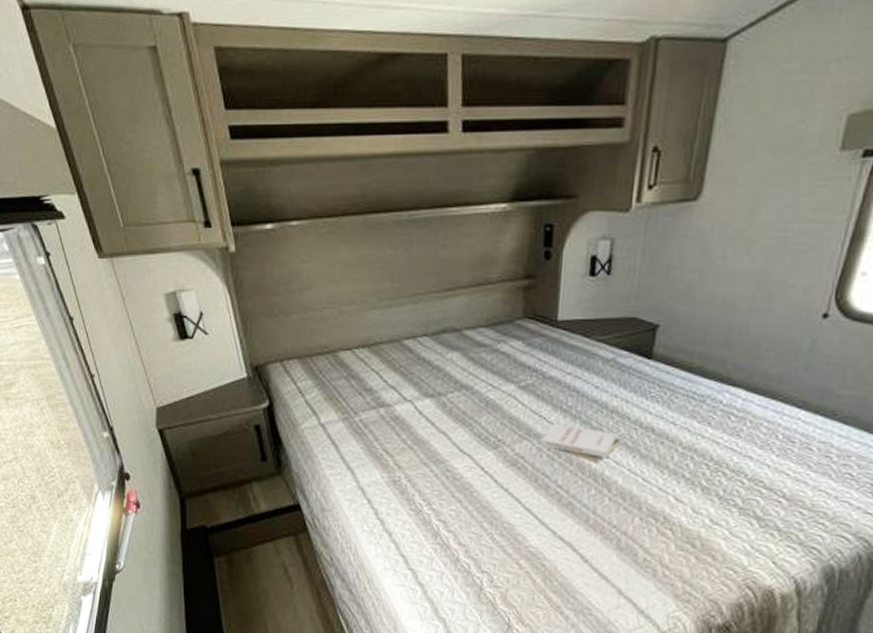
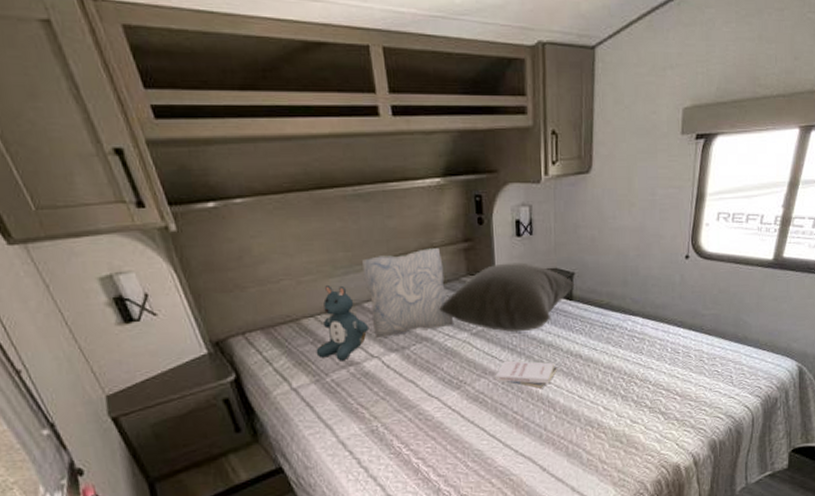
stuffed animal: none [348,316,406,401] -> present [316,284,370,361]
cushion: none [407,284,501,380] -> present [361,248,455,337]
cushion: none [484,307,658,391] -> present [438,262,575,332]

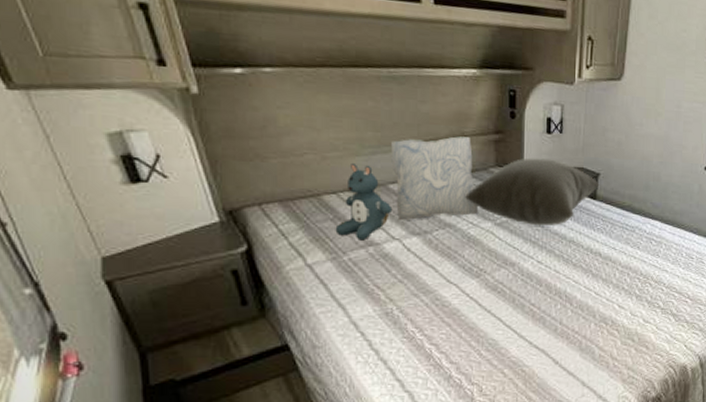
books: present [495,360,557,388] -> none [516,253,576,282]

